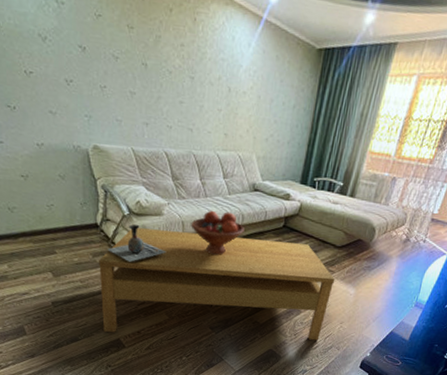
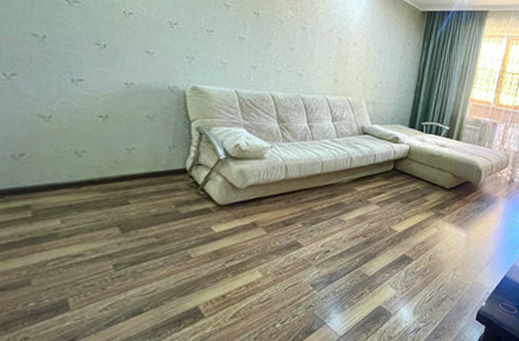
coffee table: present [98,228,335,341] -> none [178,173,446,299]
decorative vase: present [107,224,167,262] -> none [195,169,266,212]
fruit bowl: present [190,210,244,255] -> none [294,153,353,201]

